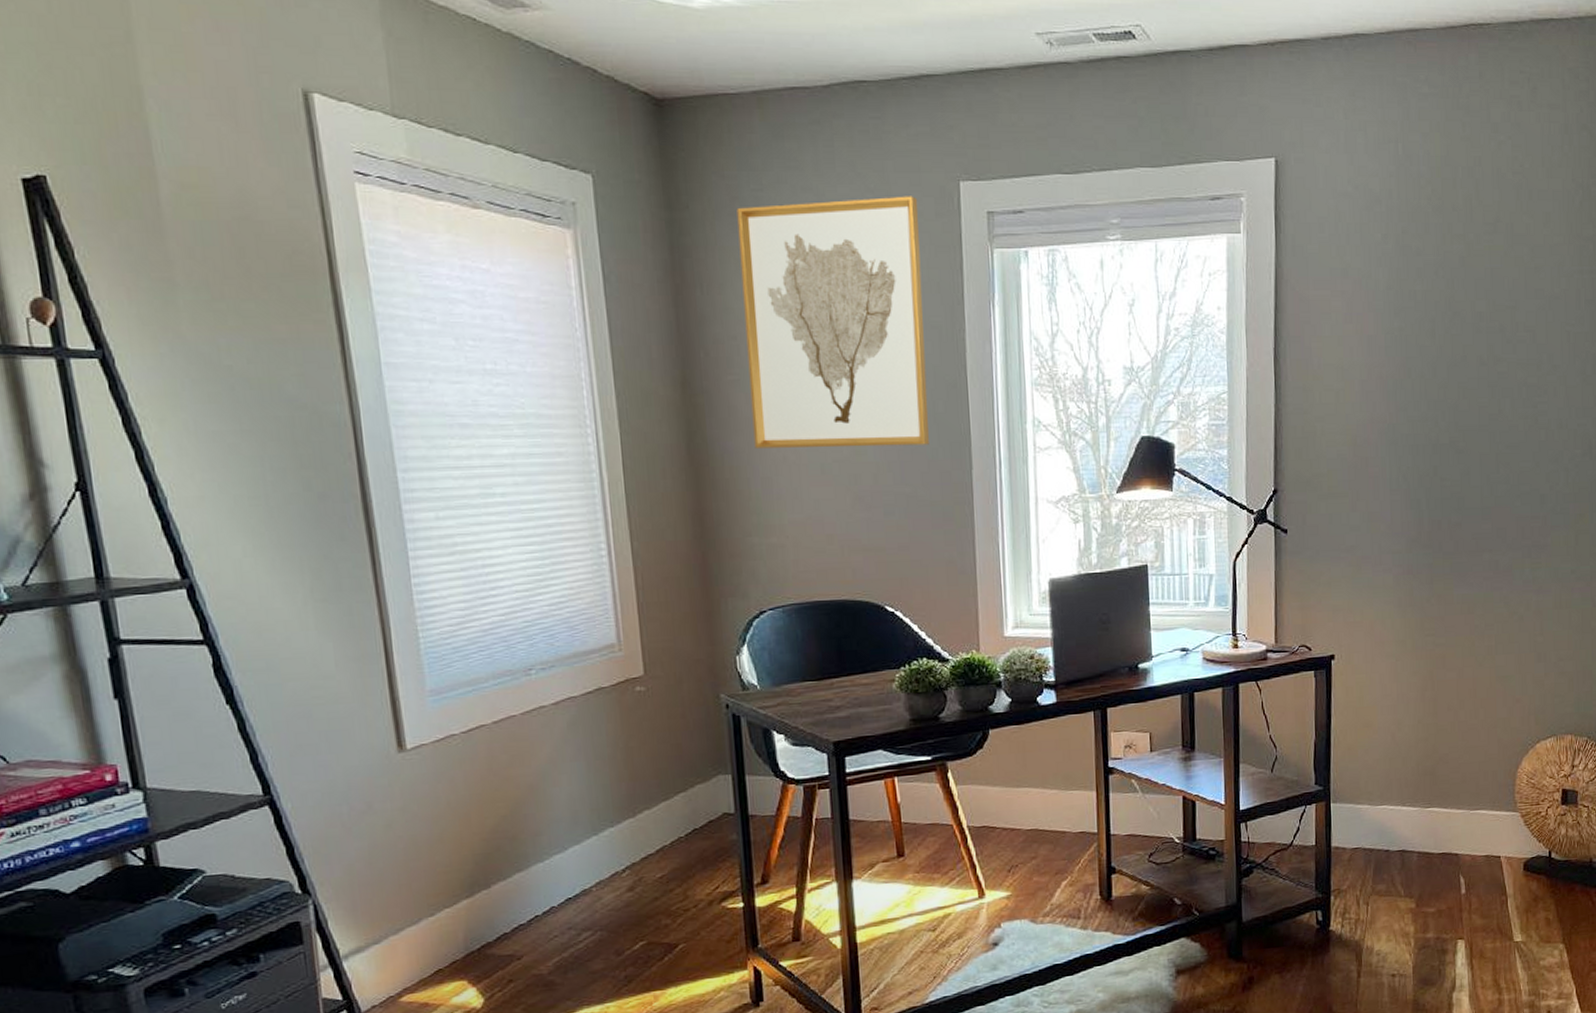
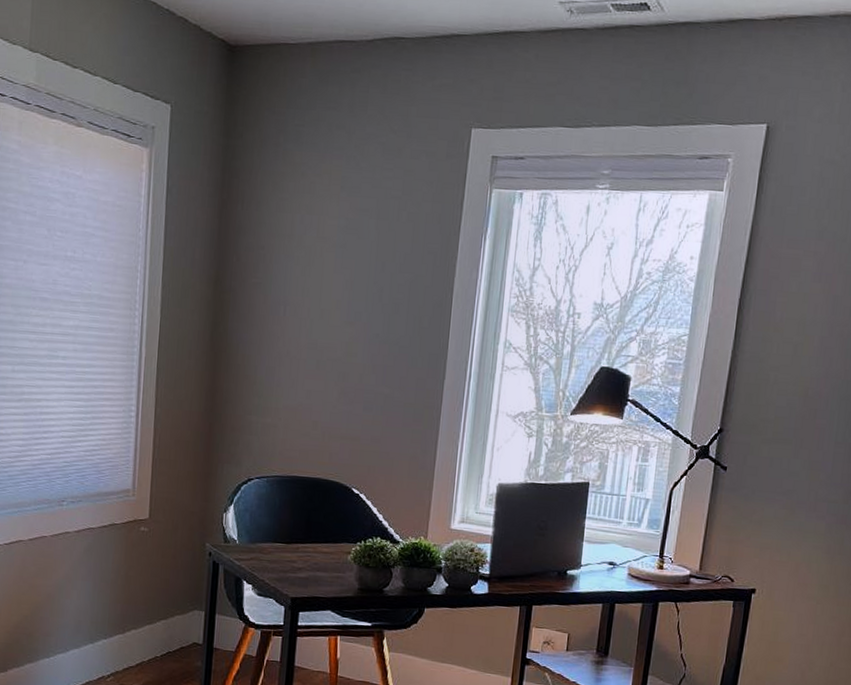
wall art: present [736,196,929,448] -> none [265,138,433,354]

